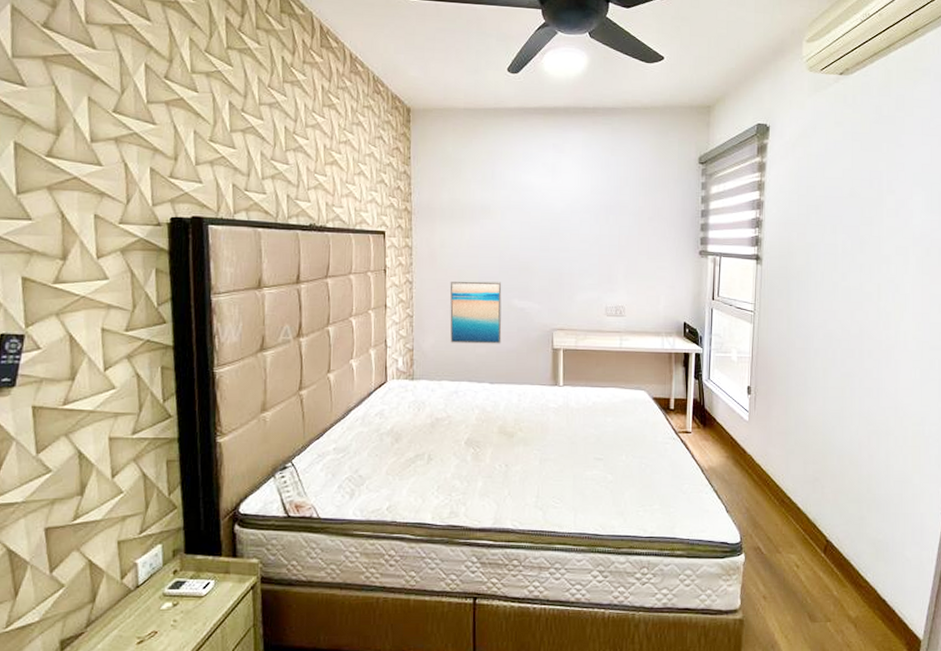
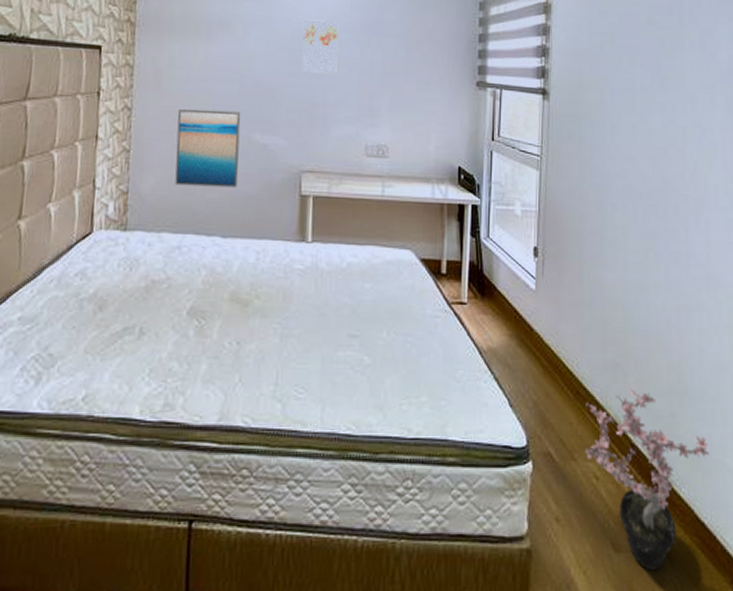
wall art: none [550,203,581,248] -> present [301,19,339,74]
potted plant: none [787,497,892,636] -> present [584,389,710,571]

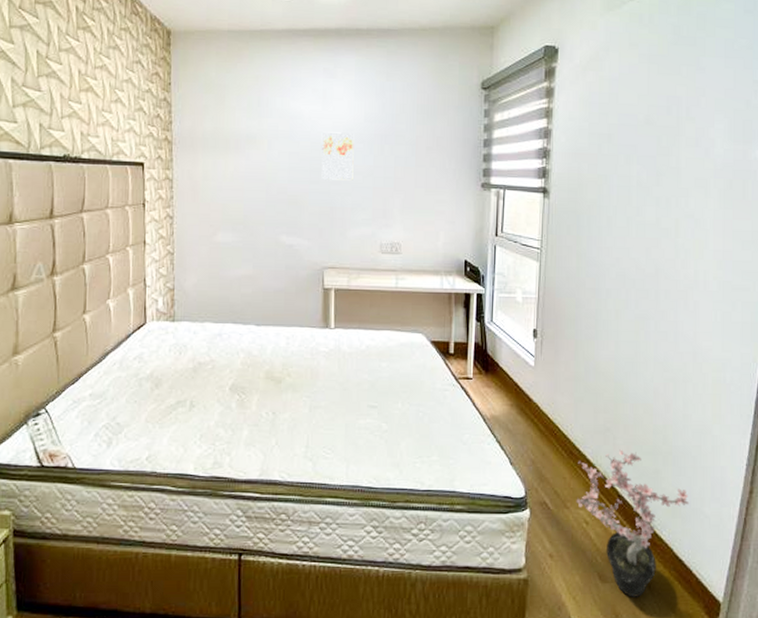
wall art: present [175,108,241,188] -> none [213,215,269,283]

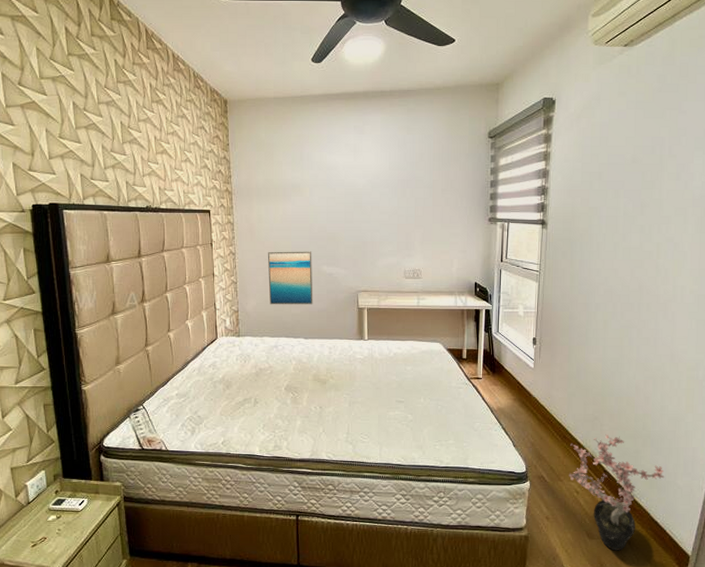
wall art: none [213,215,269,283] -> present [267,251,313,305]
wall art: present [321,132,354,181] -> none [353,179,381,219]

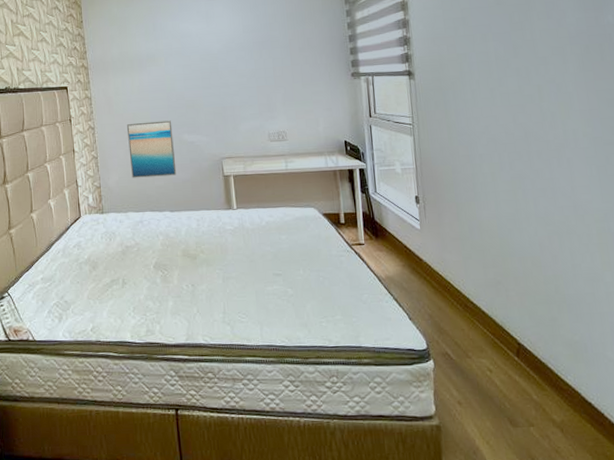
potted plant: present [568,434,665,551] -> none [474,300,592,441]

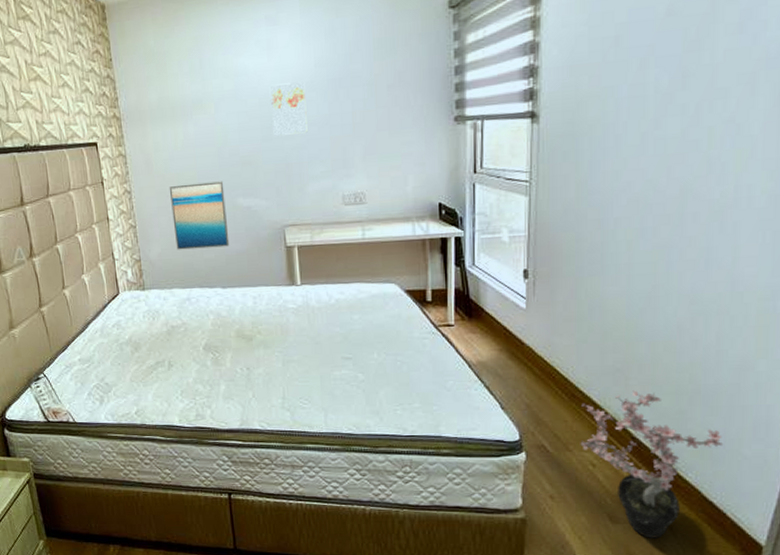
wall art: none [208,43,239,85] -> present [269,81,308,136]
potted plant: none [474,300,592,441] -> present [580,390,724,538]

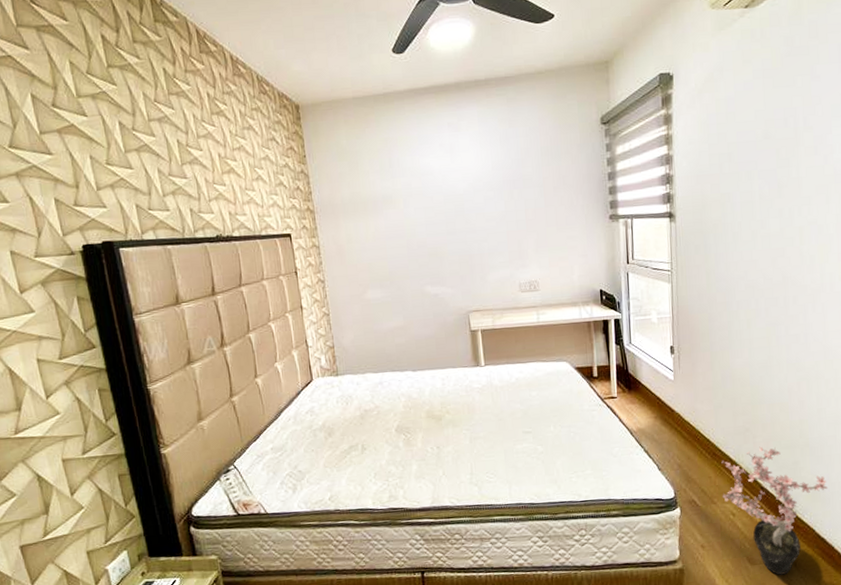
wall art: present [169,181,230,250] -> none [361,271,419,336]
wall art: present [269,81,308,136] -> none [452,182,487,230]

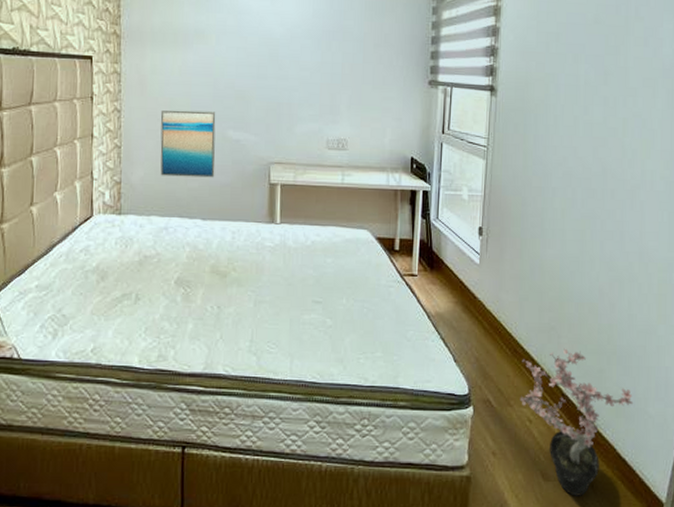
wall art: none [361,271,419,336] -> present [160,110,216,178]

